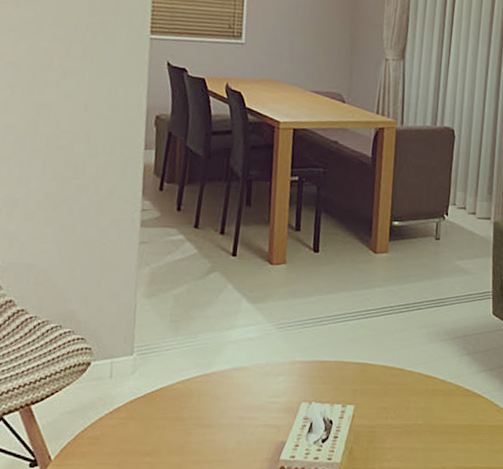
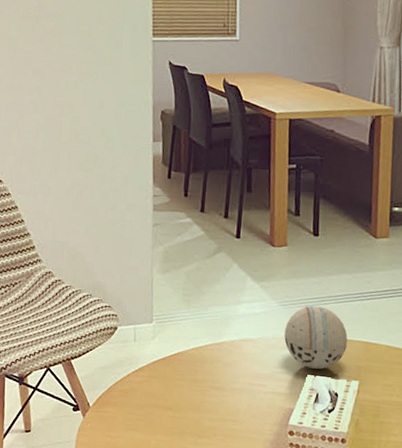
decorative ball: none [279,326,345,396] -> present [284,305,348,369]

